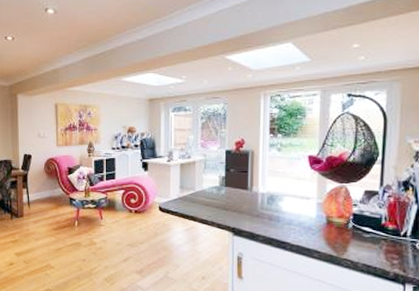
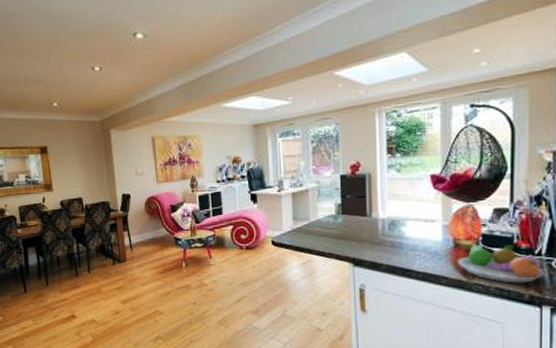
fruit bowl: none [329,222,410,262] -> present [457,244,546,283]

